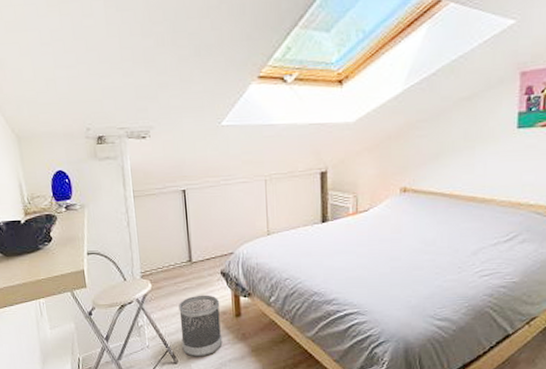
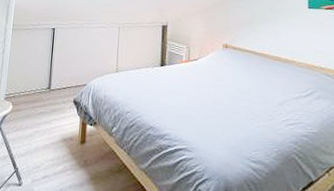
wastebasket: present [179,295,223,357] -> none [29,120,69,181]

